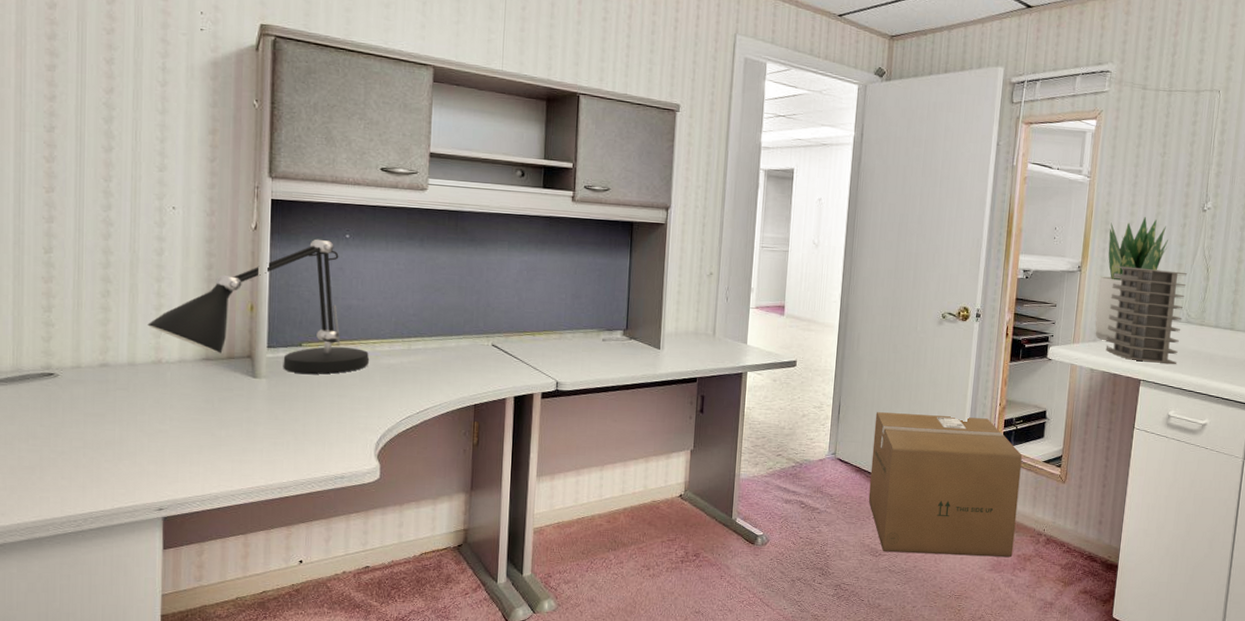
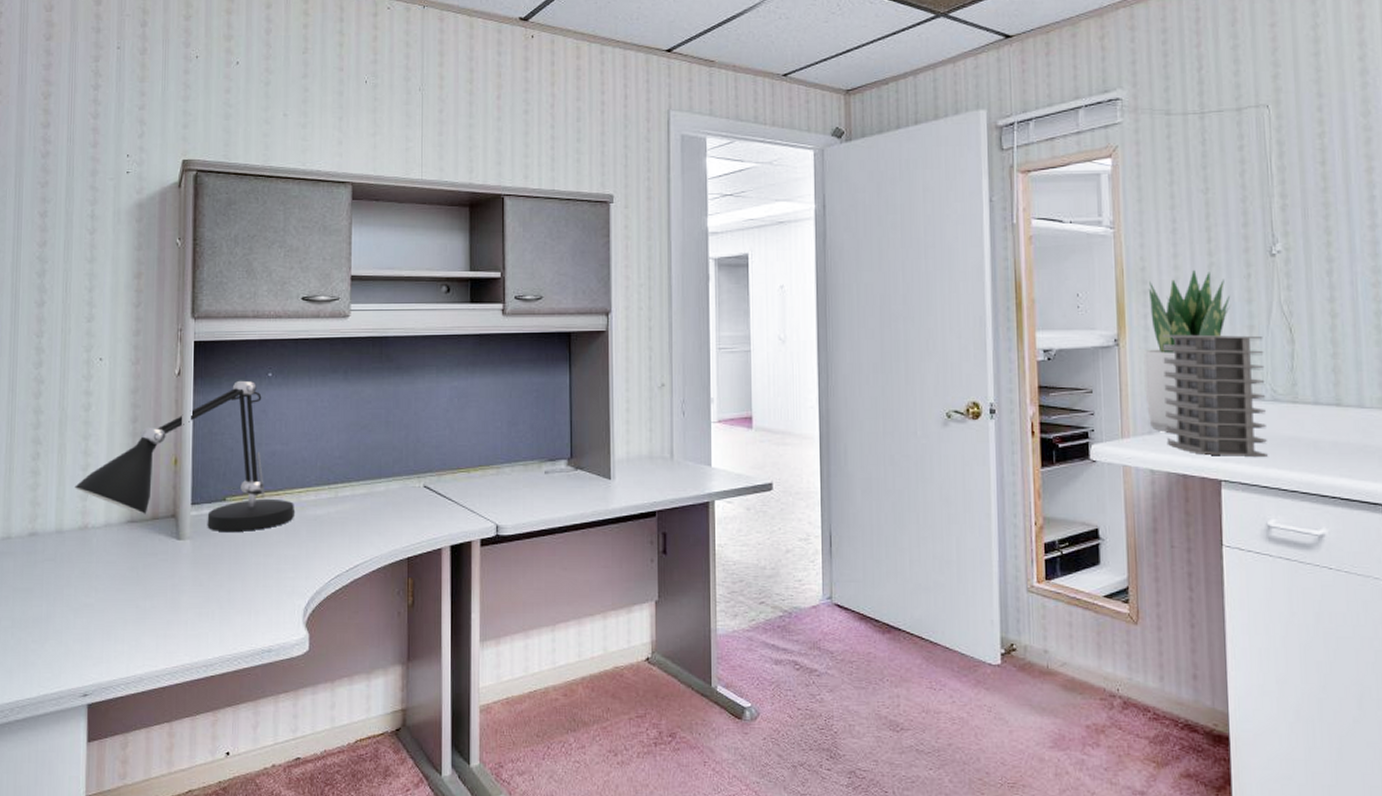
box: present [868,412,1022,557] -> none [876,542,1079,728]

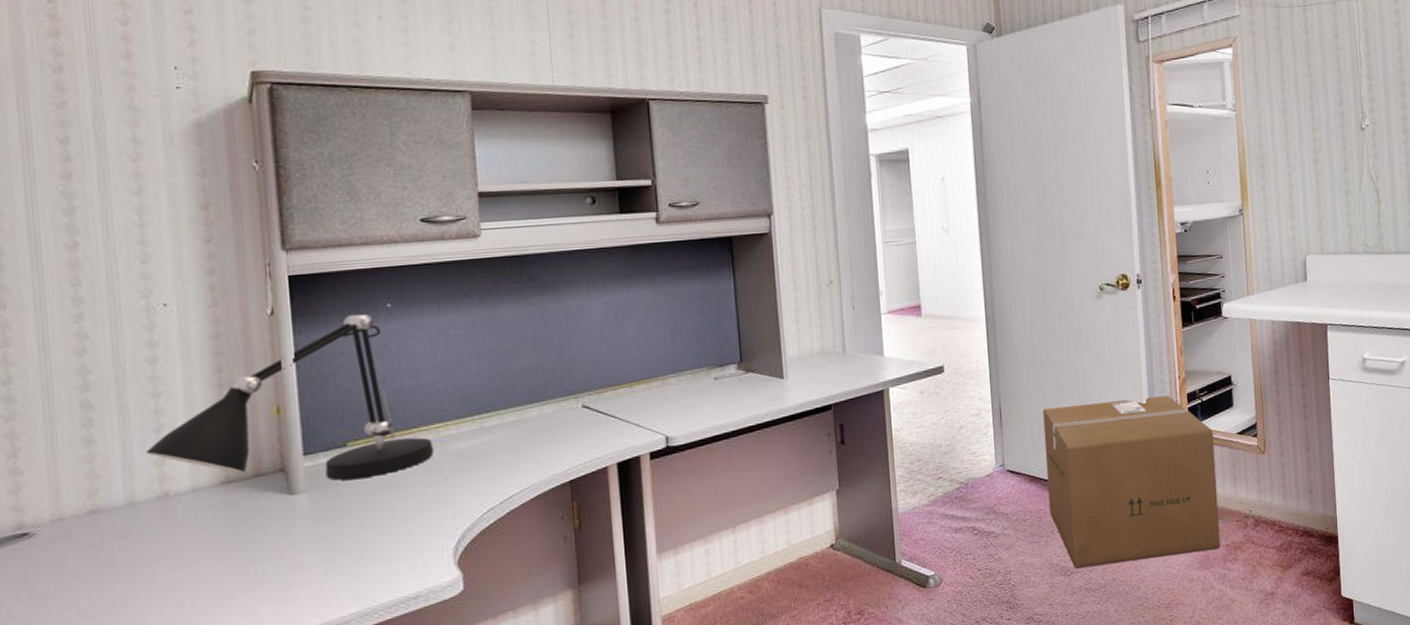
box: none [876,542,1079,728] -> present [1042,395,1221,568]
planter: present [1143,270,1230,434] -> none [1263,145,1331,289]
file organizer: present [1162,334,1268,458] -> none [1278,199,1362,304]

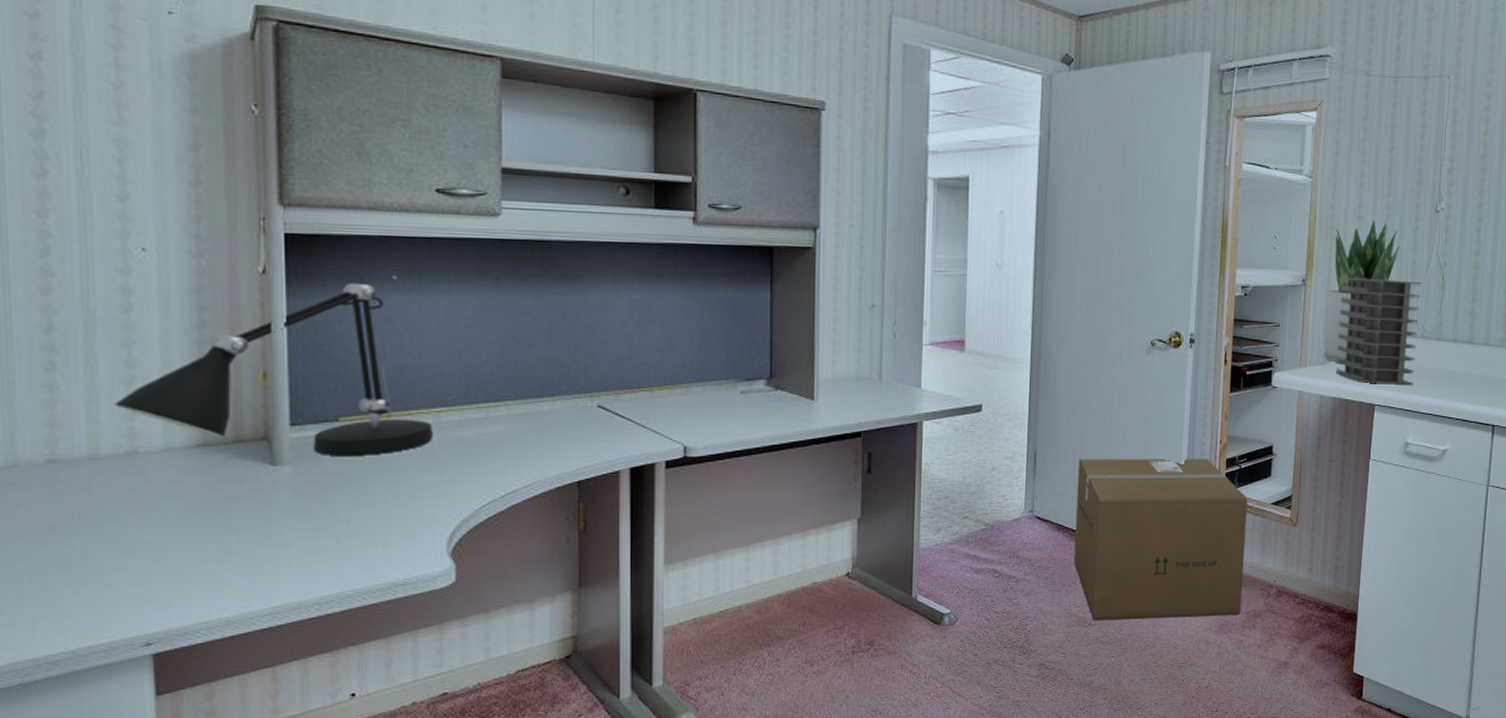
planter: none [1263,145,1331,289] -> present [1323,221,1399,365]
file organizer: none [1278,199,1362,304] -> present [1335,277,1422,386]

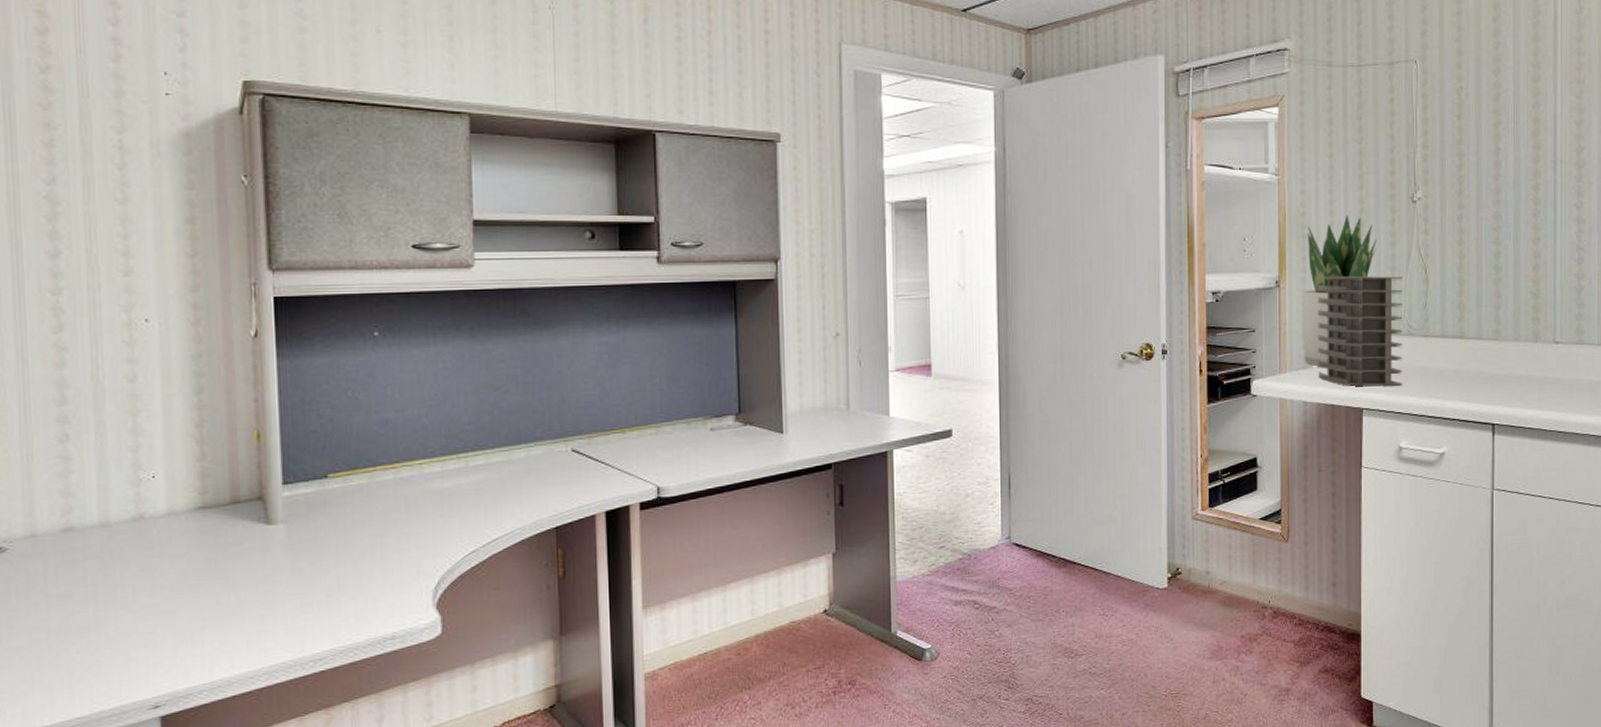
desk lamp: present [114,282,434,455] -> none [122,341,417,512]
box: present [1073,459,1248,620] -> none [1054,474,1235,650]

